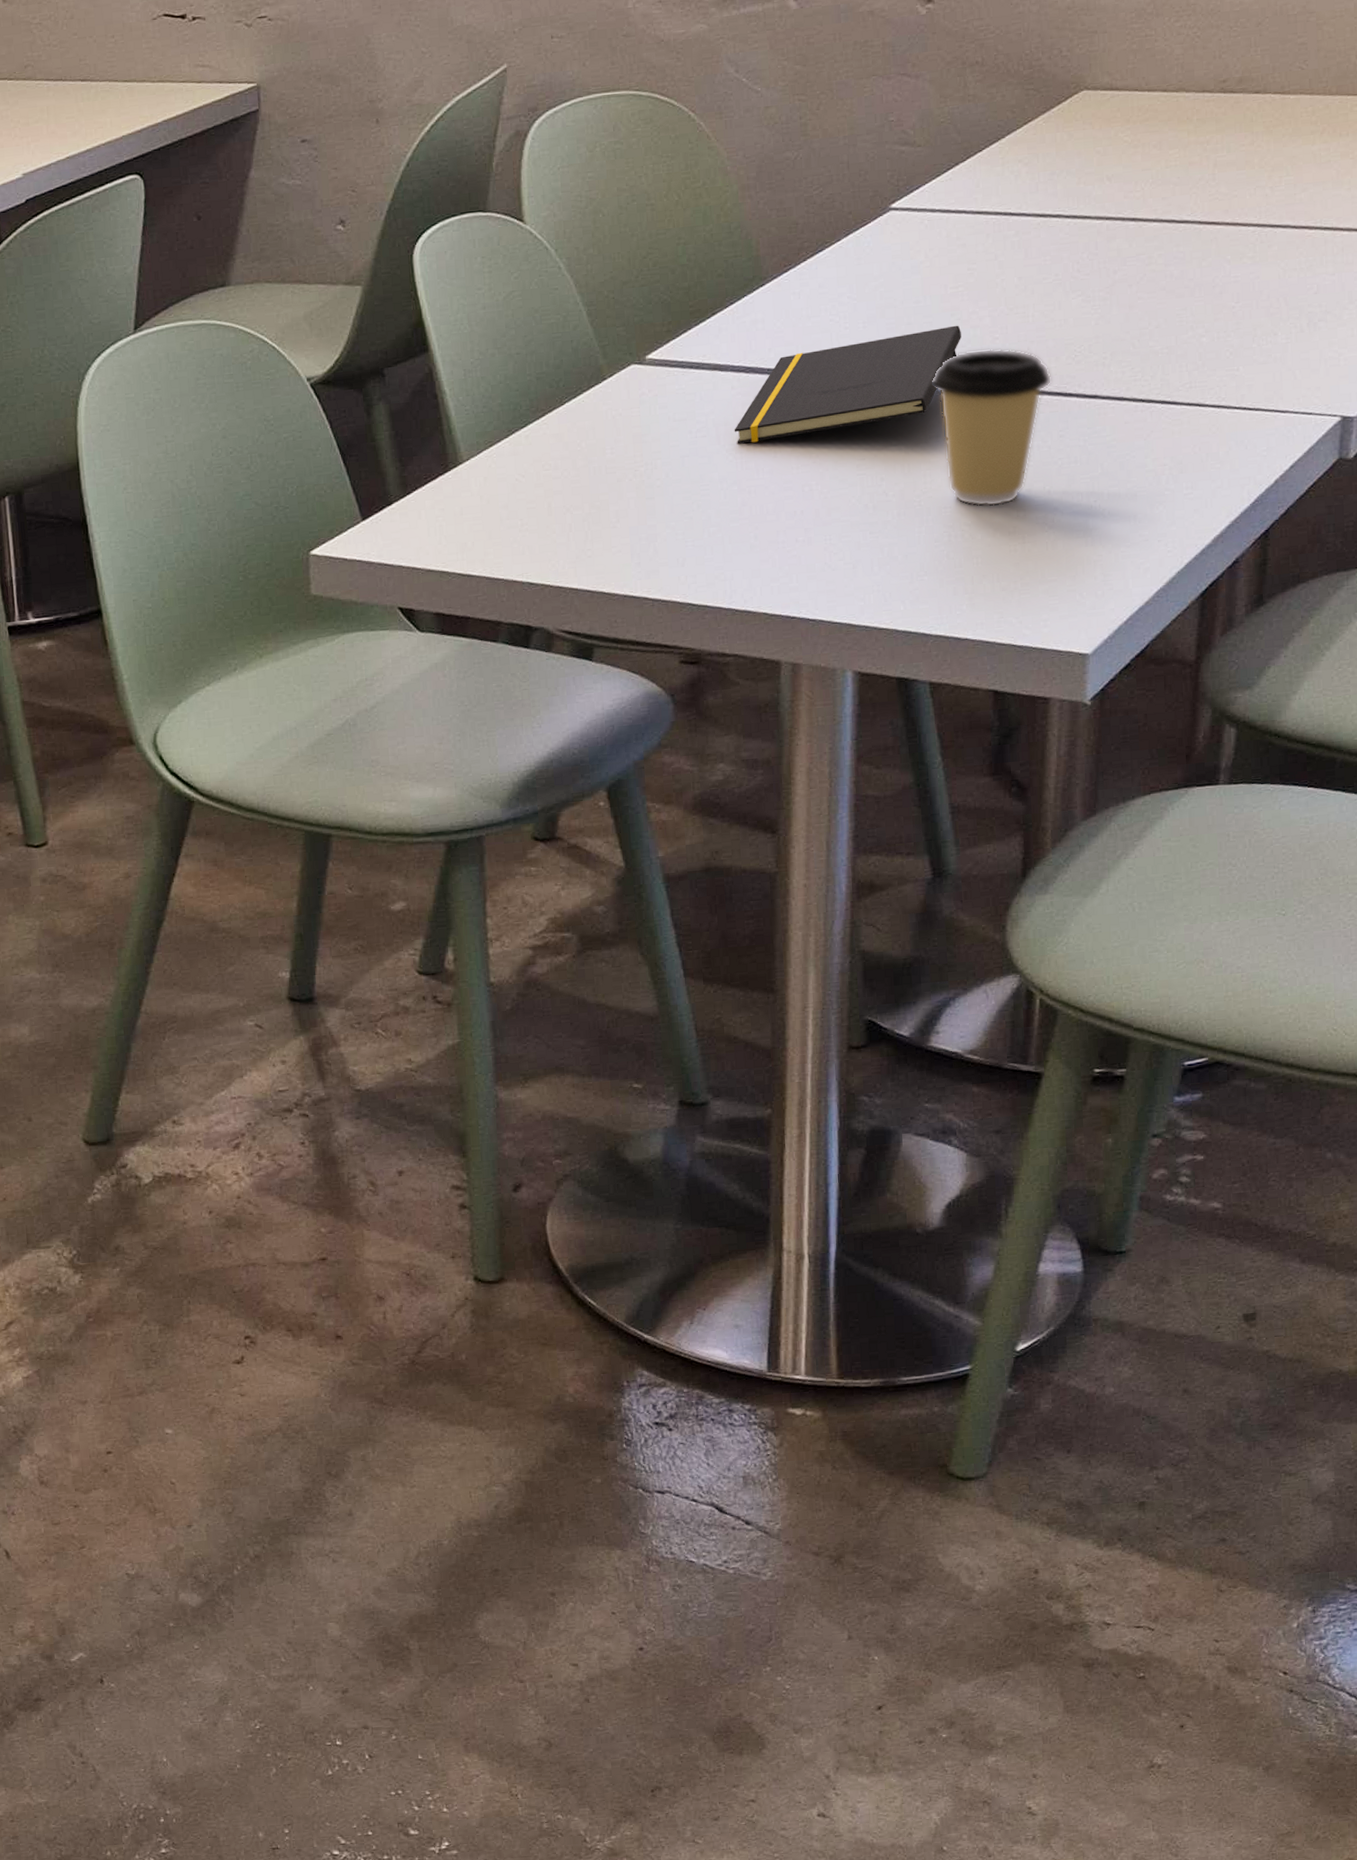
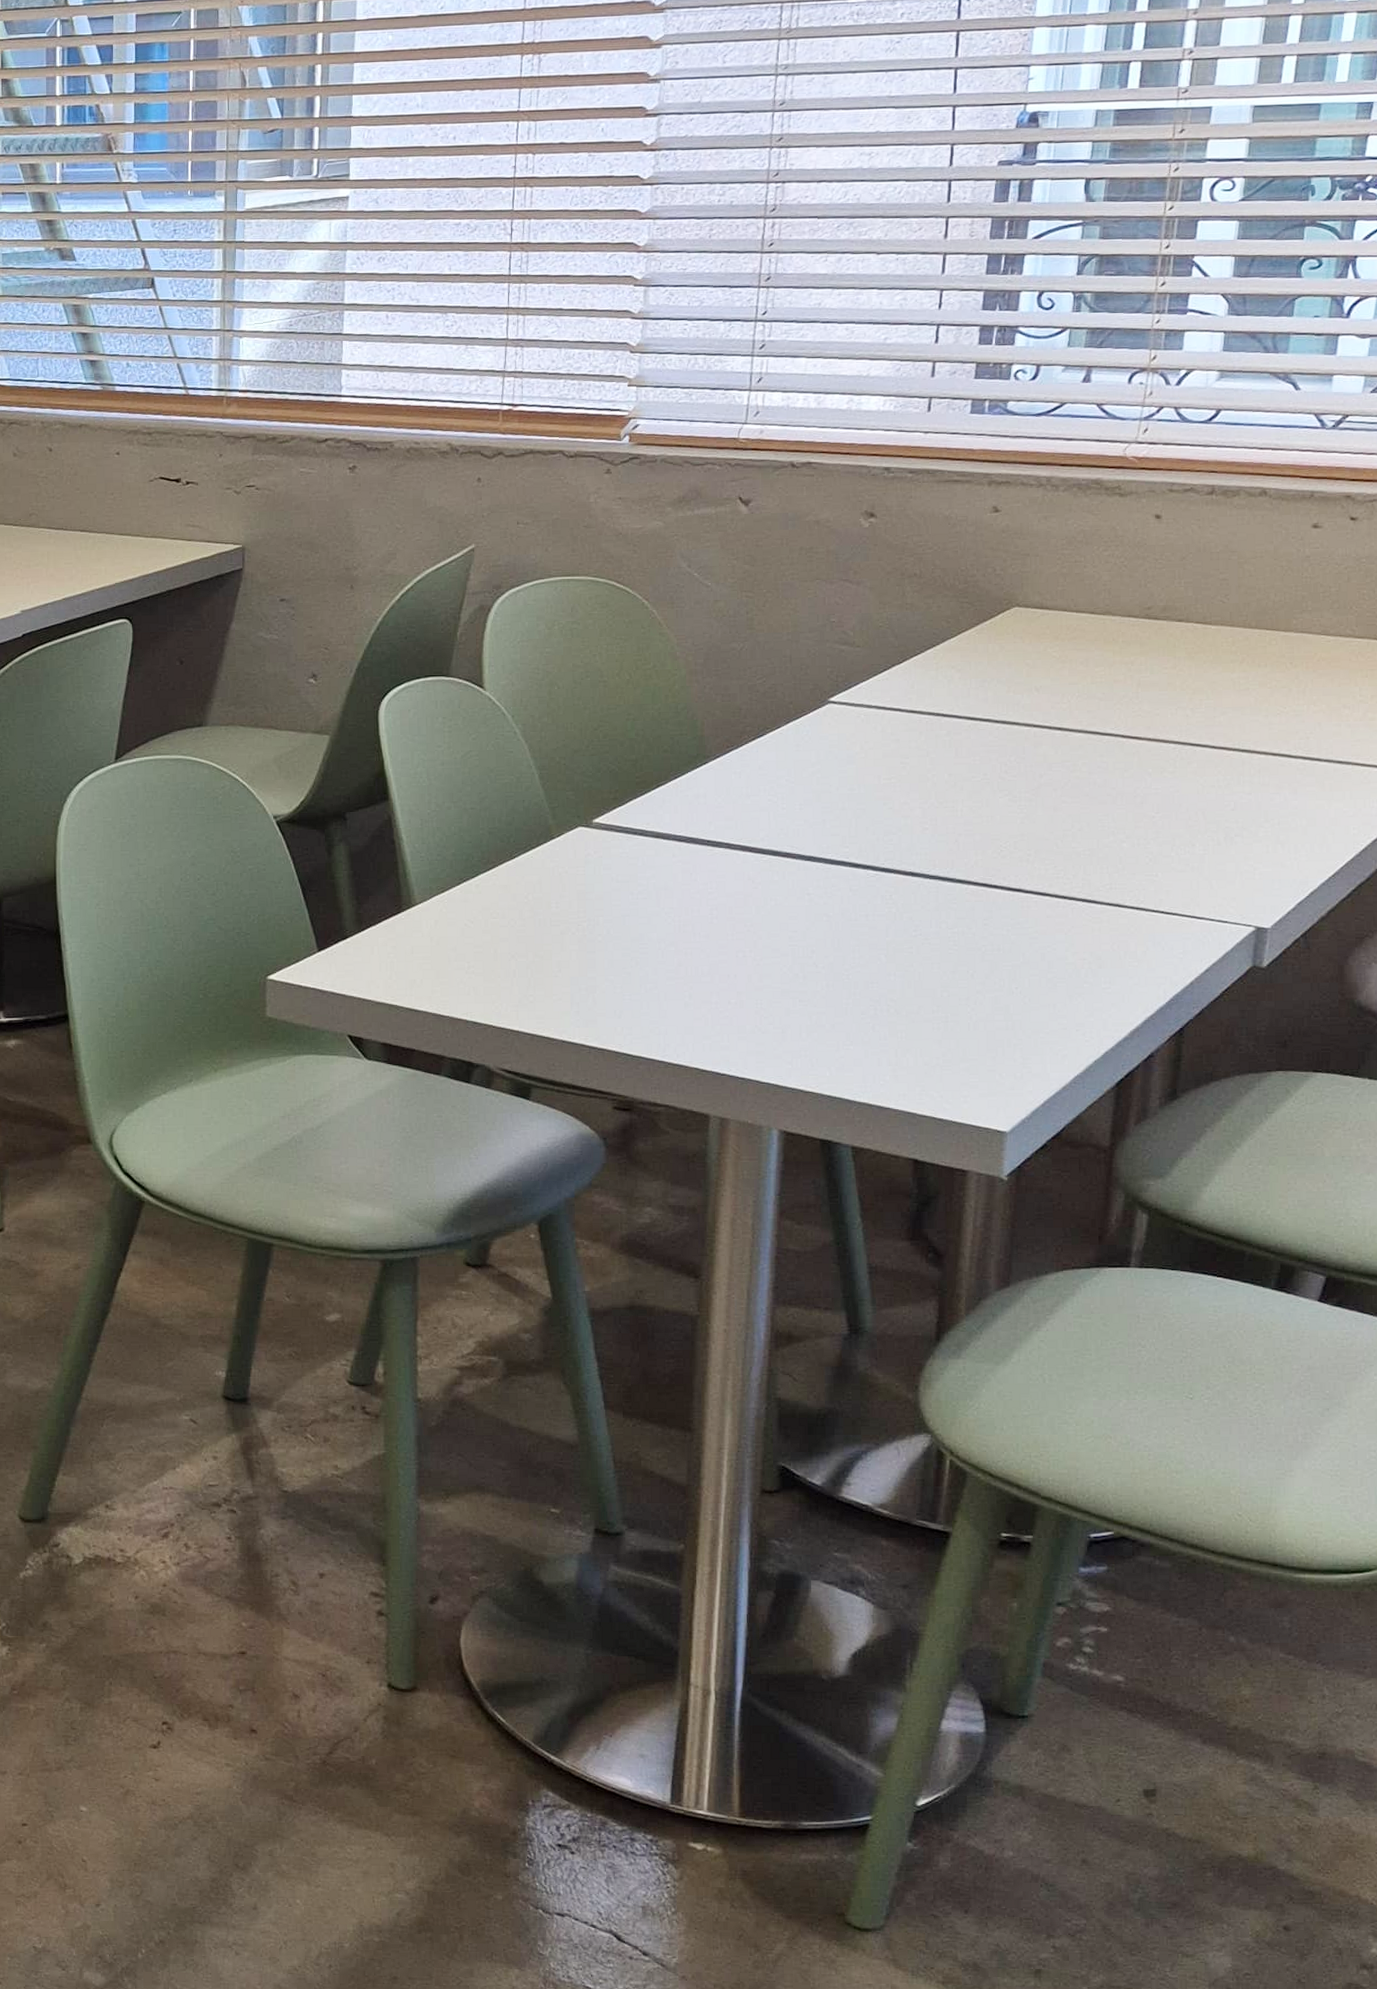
notepad: present [734,325,961,444] -> none [673,814,893,908]
coffee cup: present [932,348,1052,507] -> none [863,838,978,986]

